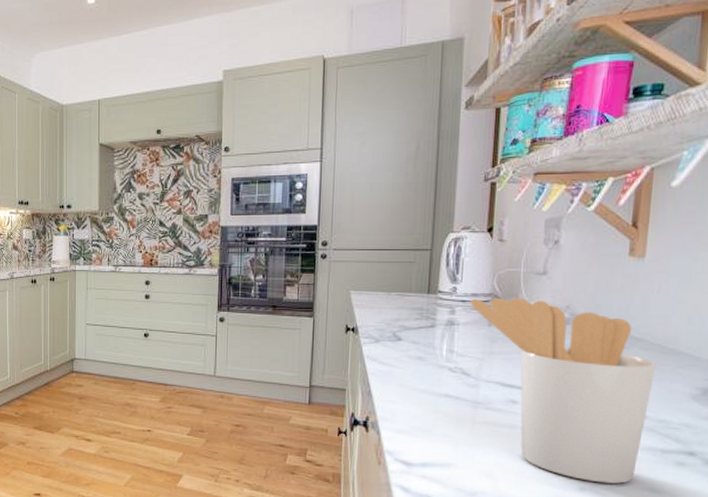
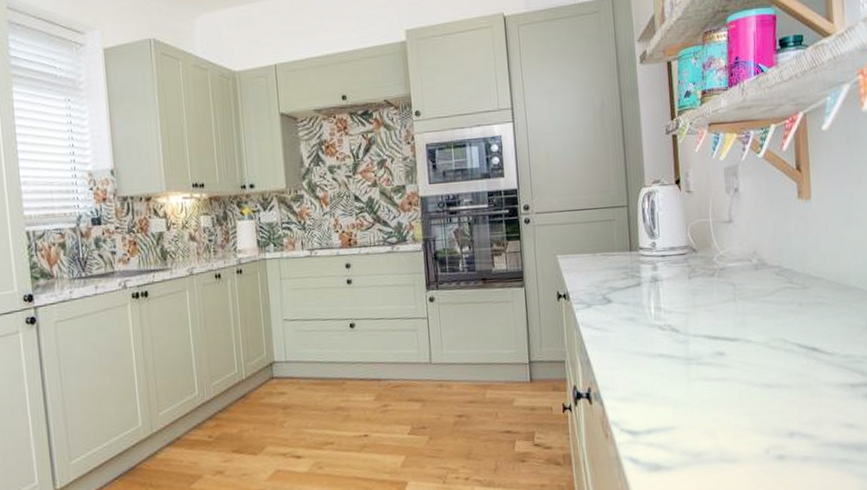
utensil holder: present [470,298,657,484] -> none [670,248,835,426]

